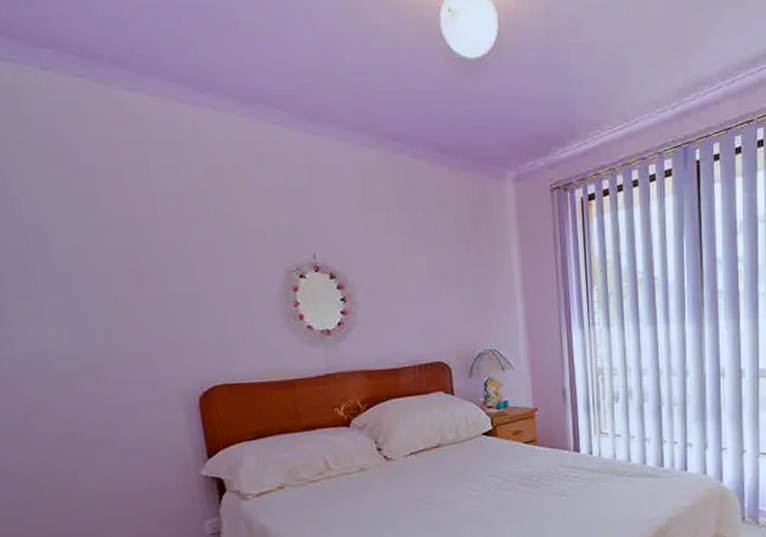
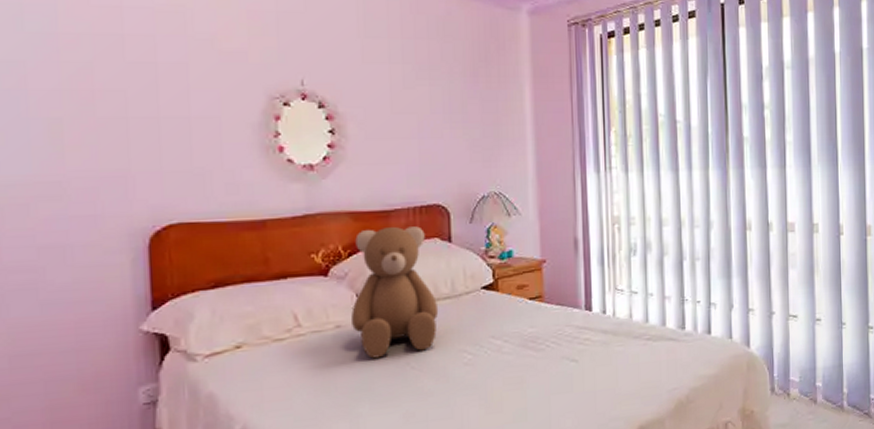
teddy bear: none [371,382,447,496] -> present [351,226,439,359]

